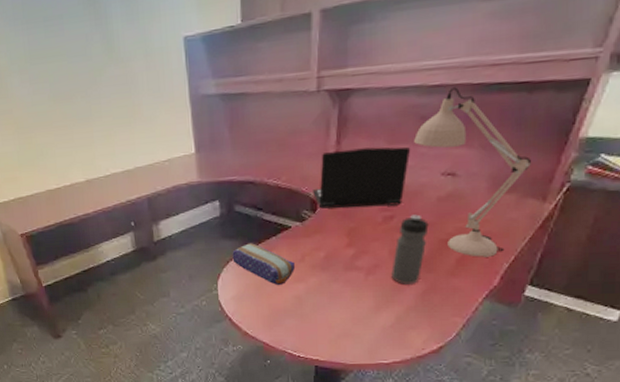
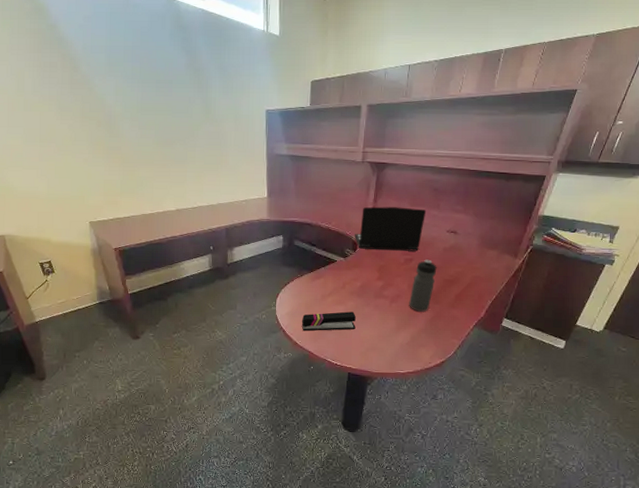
pencil case: present [232,243,295,285] -> none [289,271,337,306]
stapler: none [251,290,321,318] -> present [301,311,356,332]
desk lamp: present [414,87,531,257] -> none [429,171,507,295]

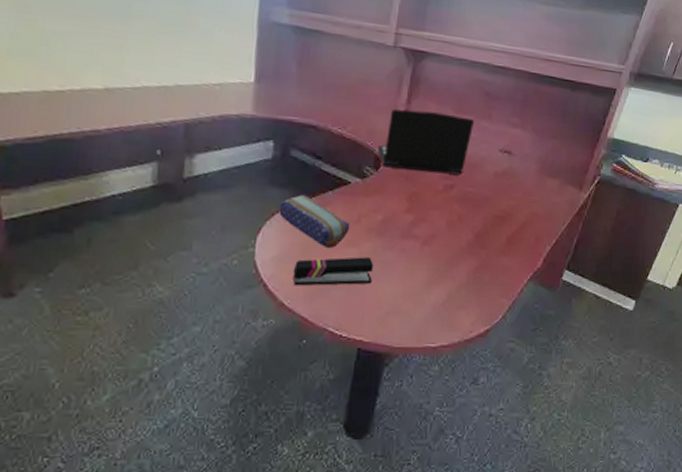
pencil case: none [289,271,337,306] -> present [279,195,349,248]
water bottle: present [409,259,437,312] -> none [447,186,485,259]

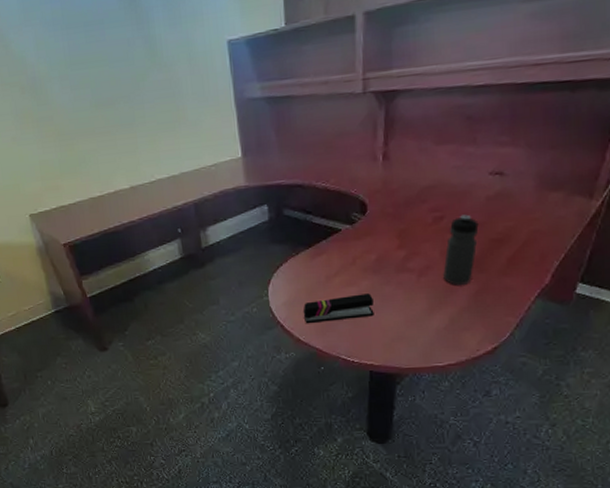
pencil case: present [279,195,349,248] -> none [282,247,346,289]
laptop: present [378,109,475,175] -> none [362,147,459,211]
water bottle: none [447,186,485,259] -> present [443,214,479,285]

